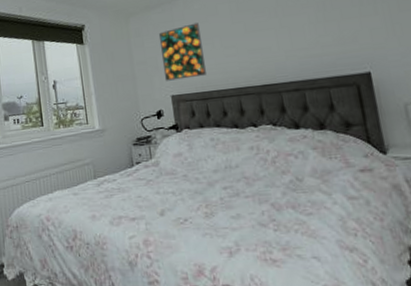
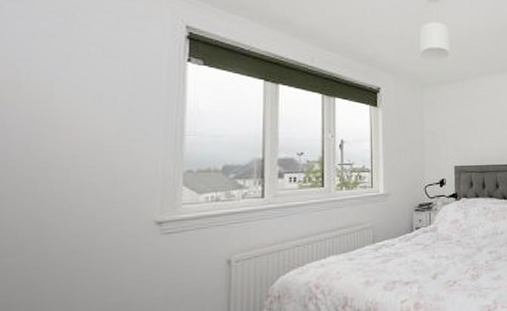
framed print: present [158,22,206,81] -> none [449,103,486,152]

